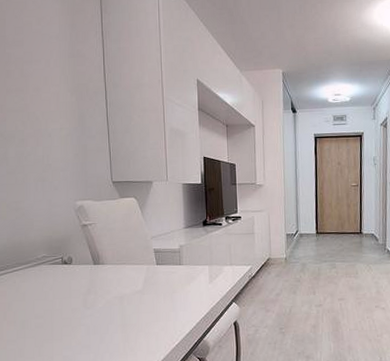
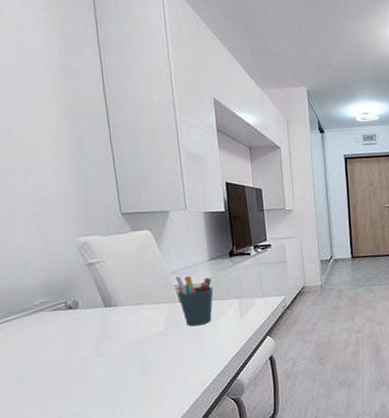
pen holder: none [155,241,187,288] -> present [176,275,214,327]

